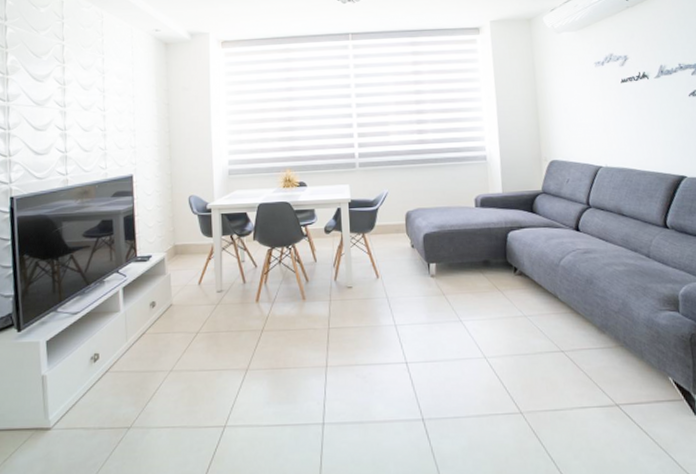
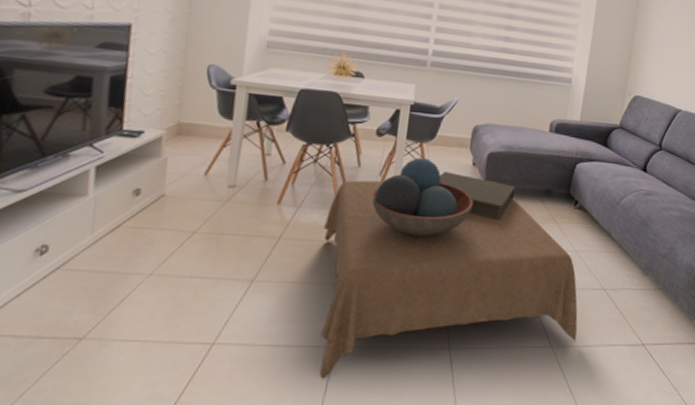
coffee table: none [295,247,545,454] -> present [319,157,578,379]

